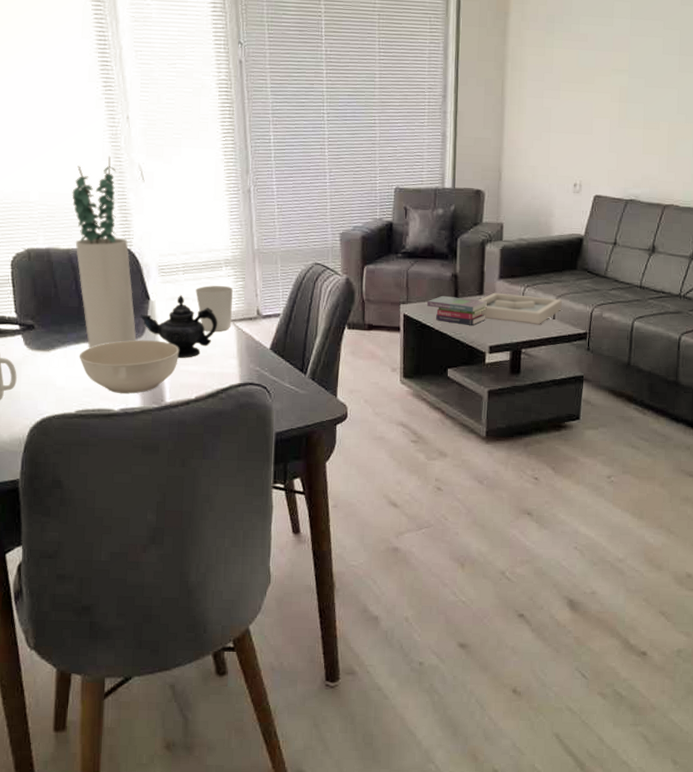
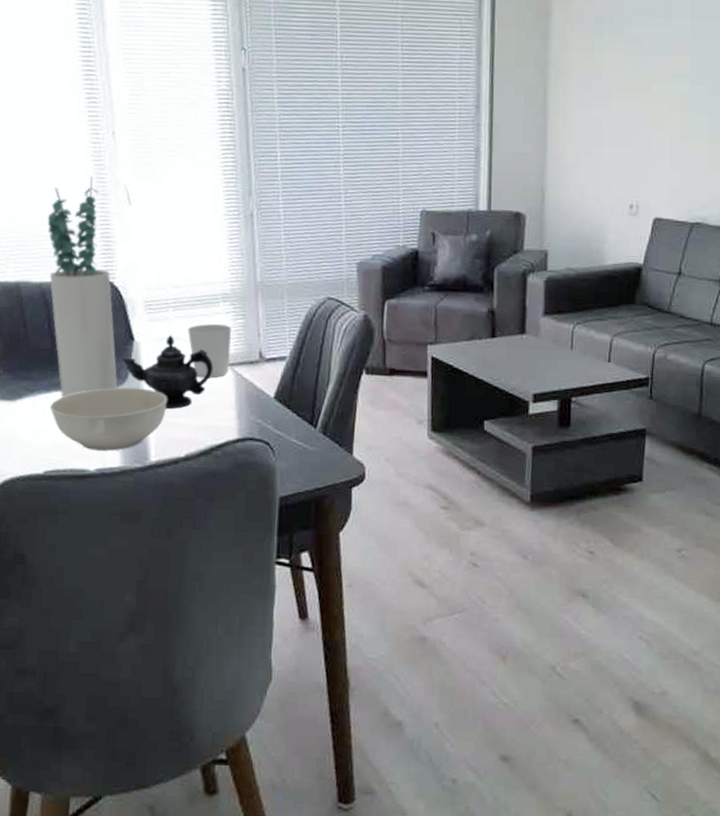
books: present [427,295,488,325] -> none [459,334,531,370]
decorative tray: present [478,292,562,325] -> none [520,331,619,369]

